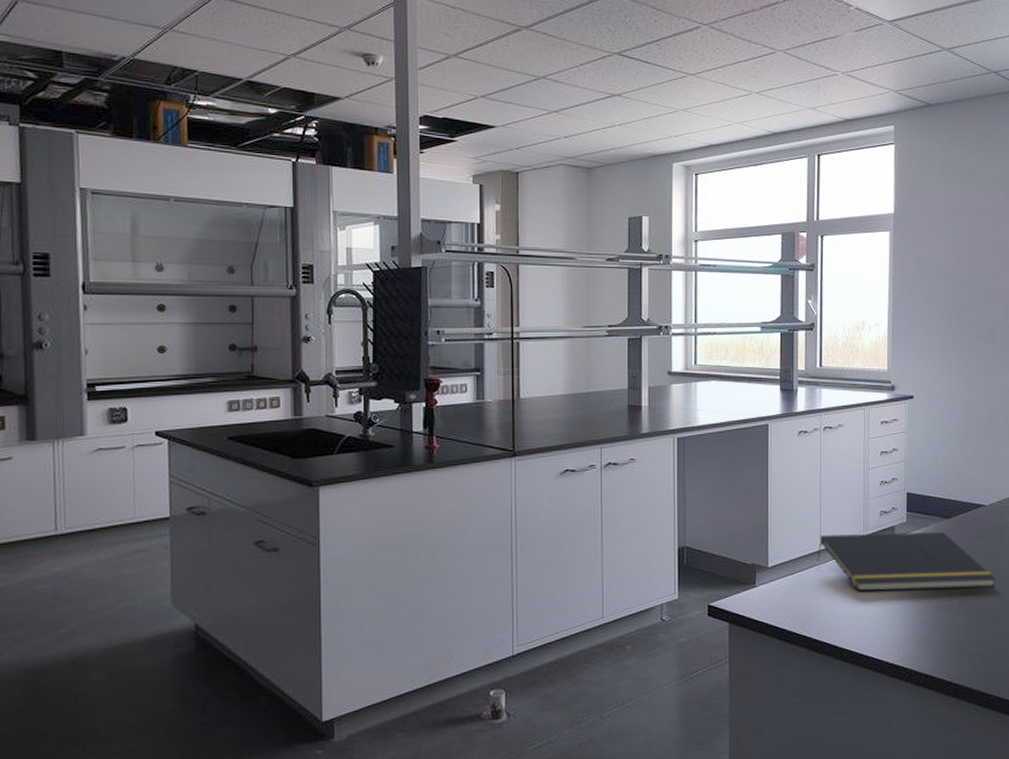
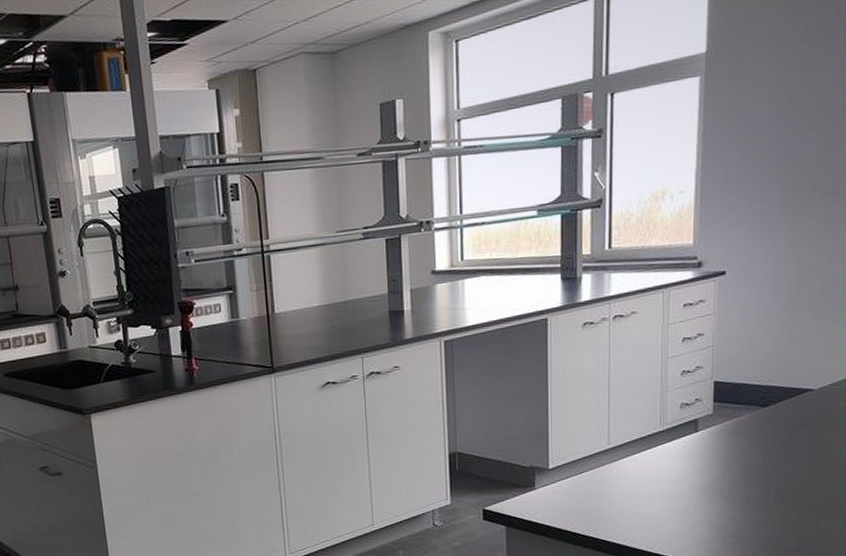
notepad: present [817,531,996,592] -> none [604,421,823,490]

